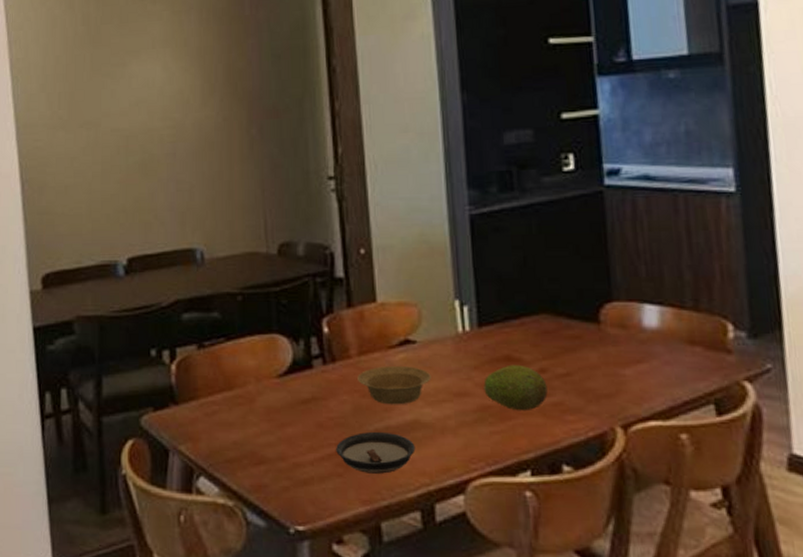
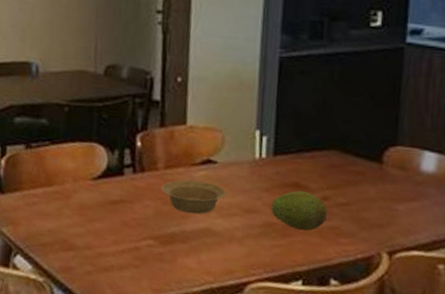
saucer: present [336,431,416,474] -> none [136,233,205,270]

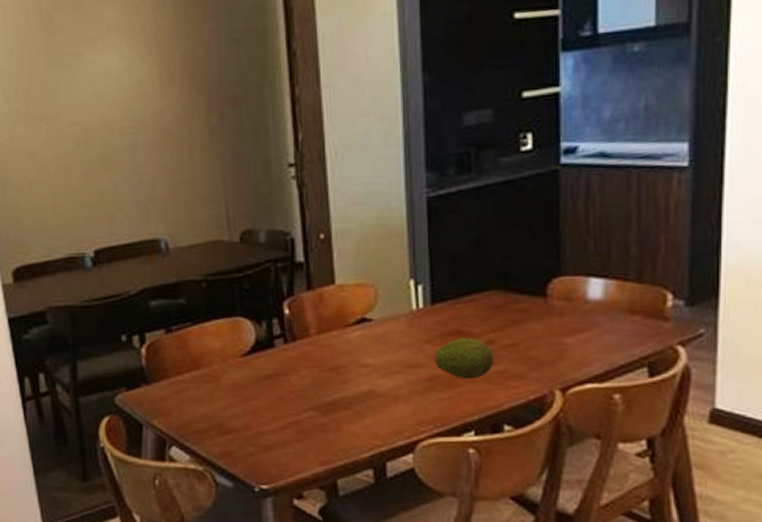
bowl: present [161,180,227,214] -> none [317,342,386,378]

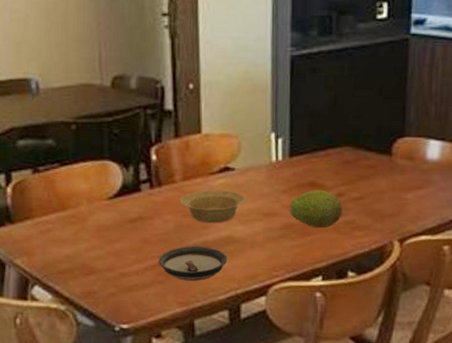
saucer: none [296,401,370,438] -> present [159,246,228,281]
bowl: none [317,342,386,378] -> present [181,190,246,224]

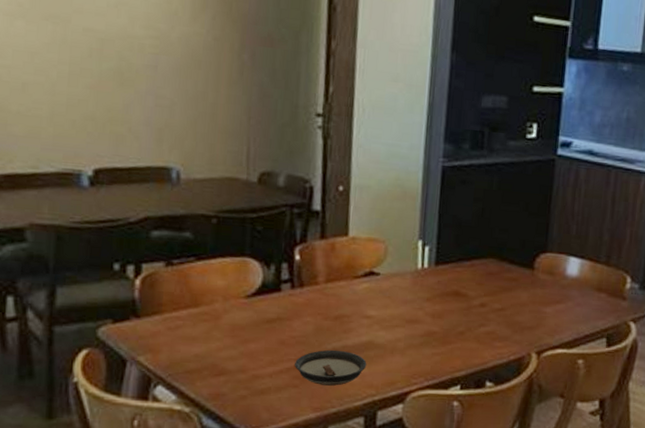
bowl: present [181,190,246,224] -> none [322,293,389,328]
fruit: present [290,189,343,229] -> none [432,298,484,338]

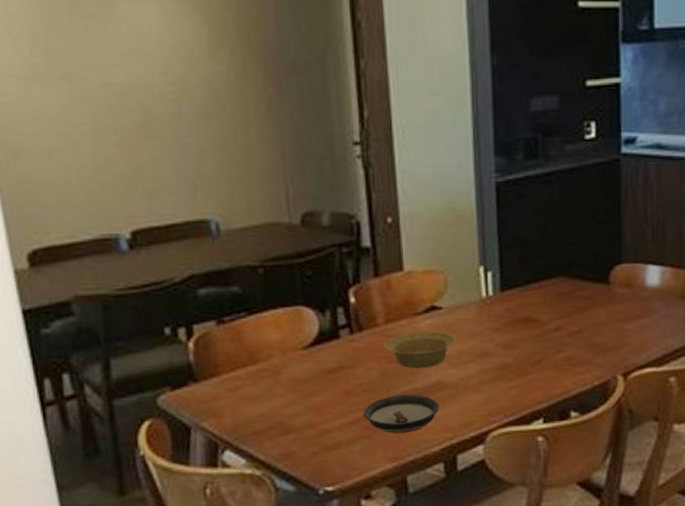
bowl: none [322,293,389,328] -> present [385,331,456,369]

